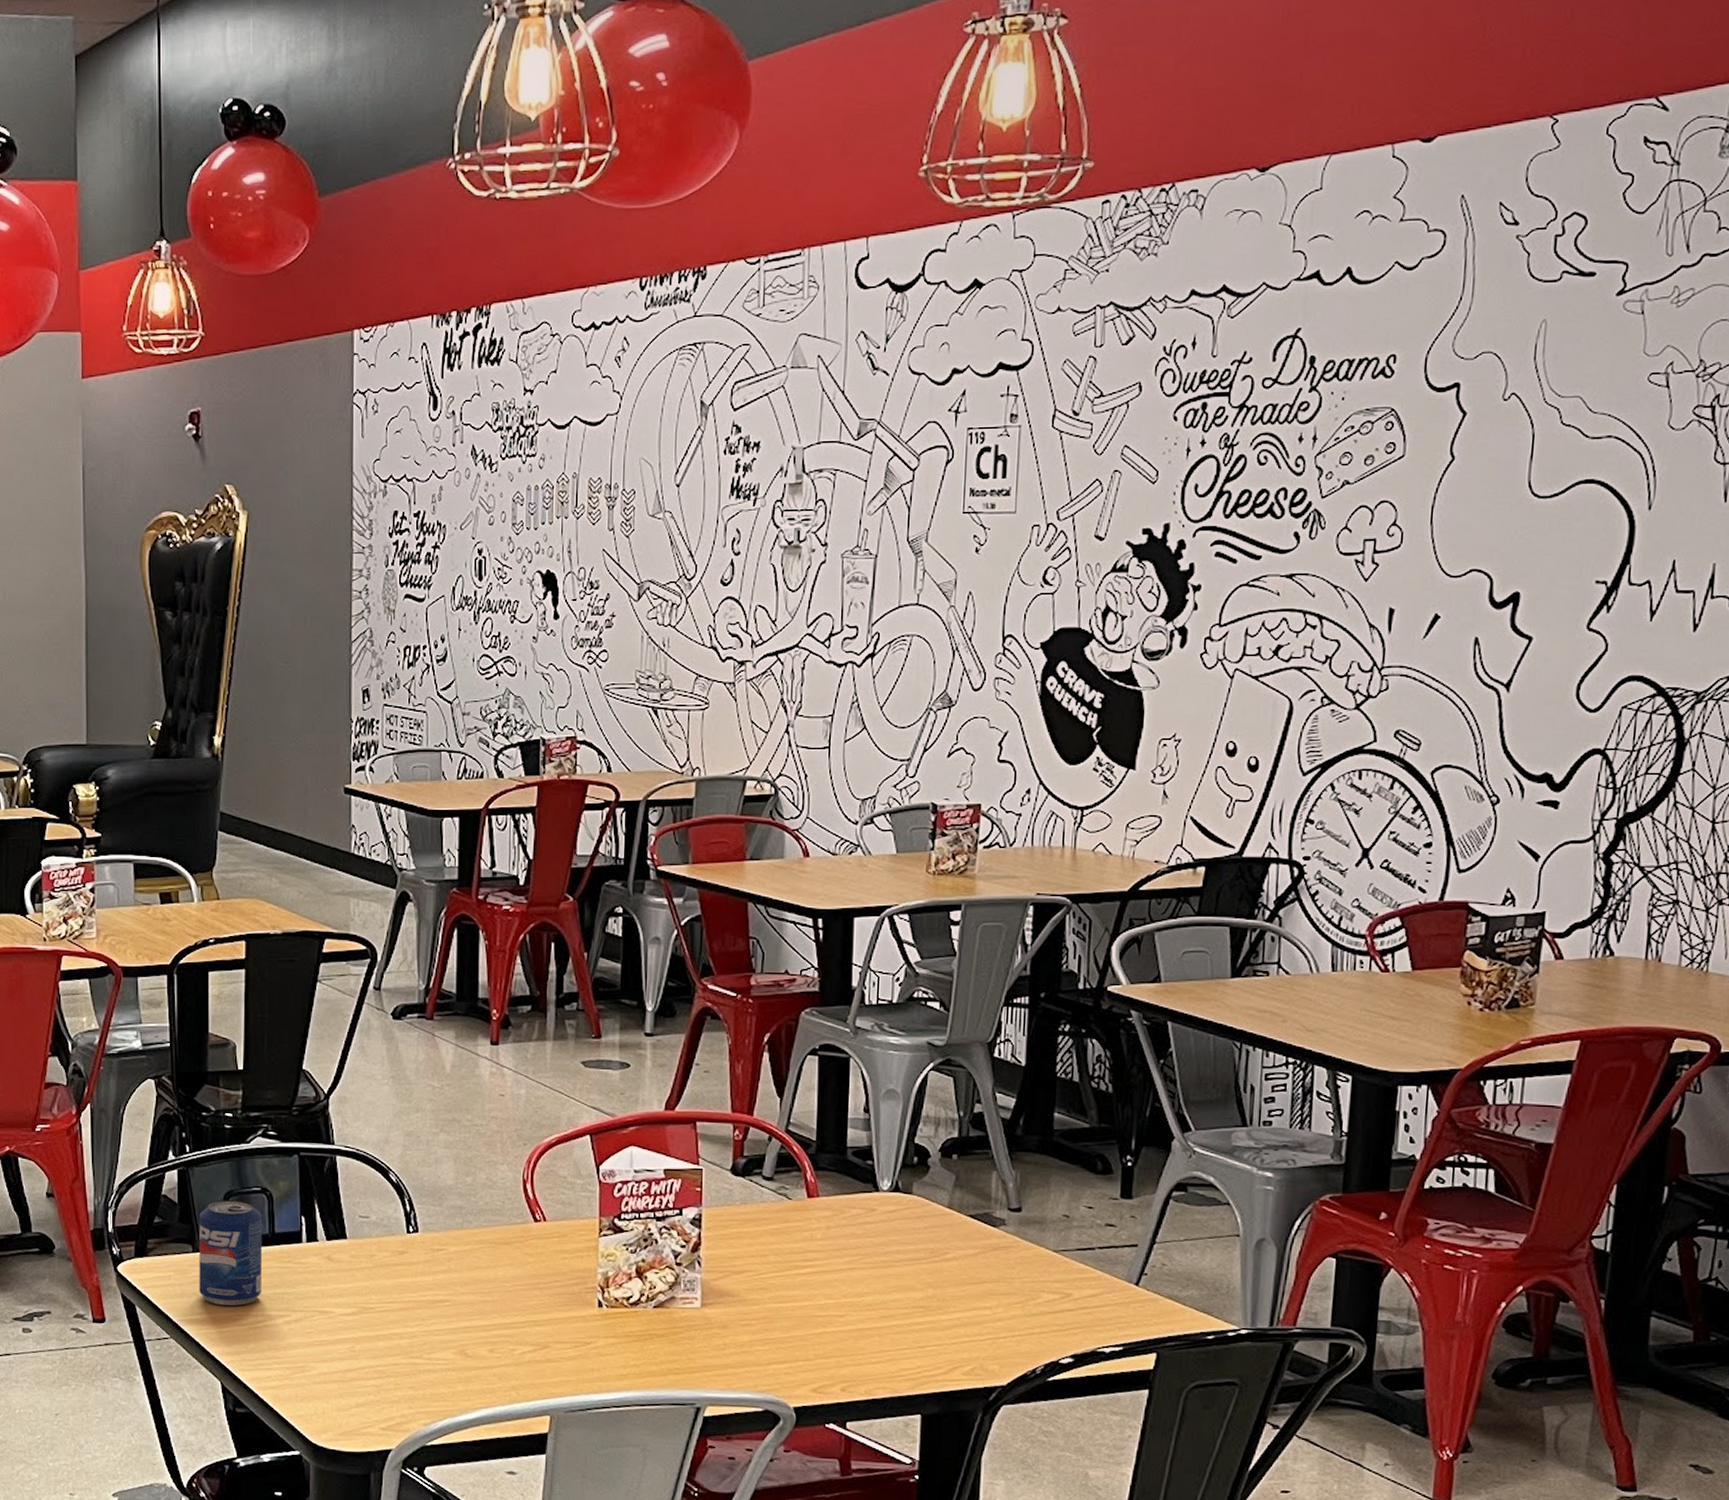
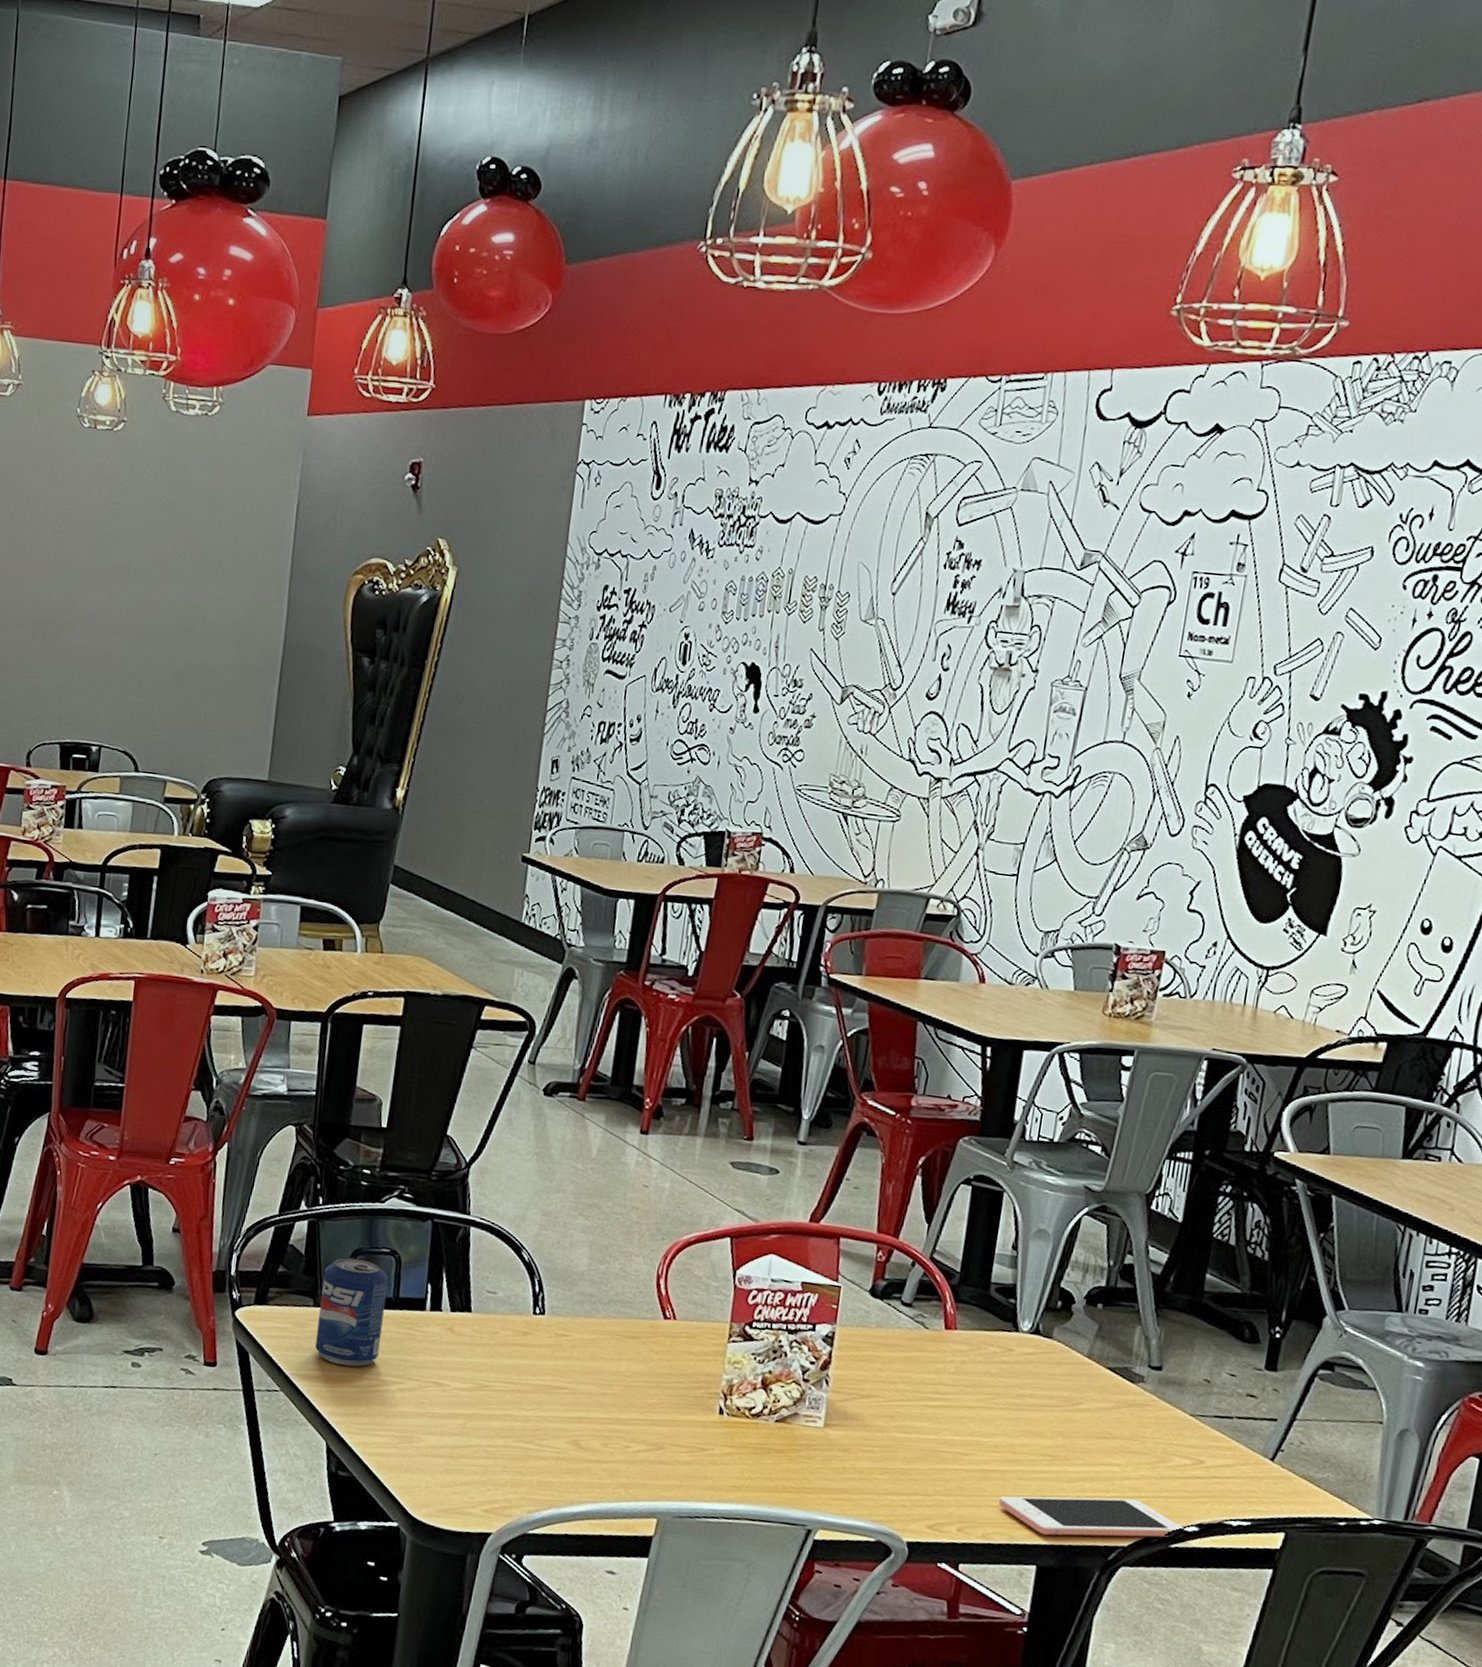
cell phone: none [878,1339,1059,1385] -> present [999,1496,1184,1537]

